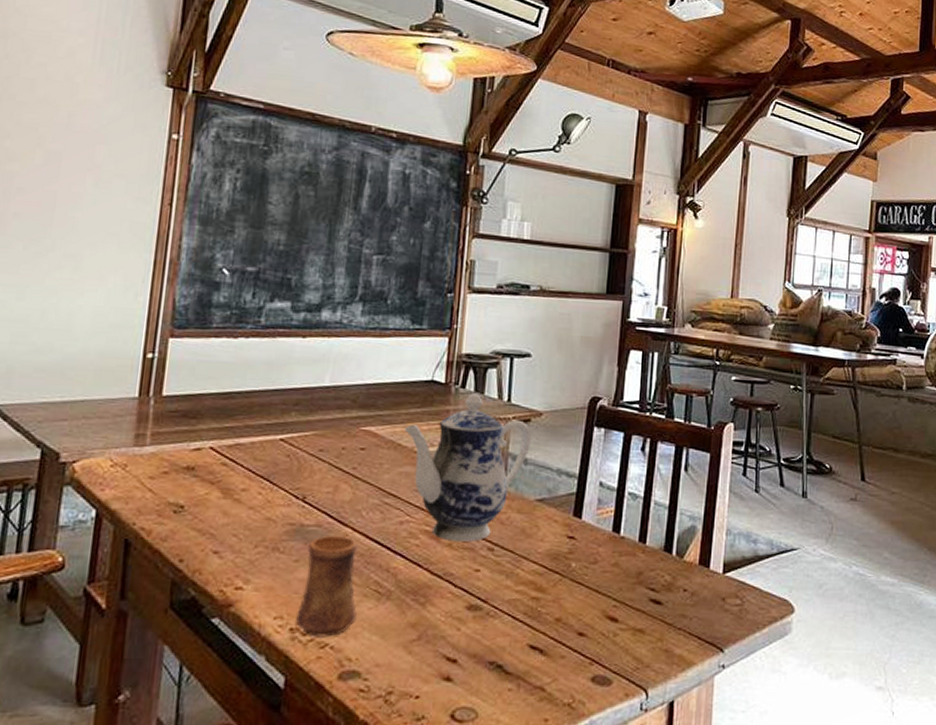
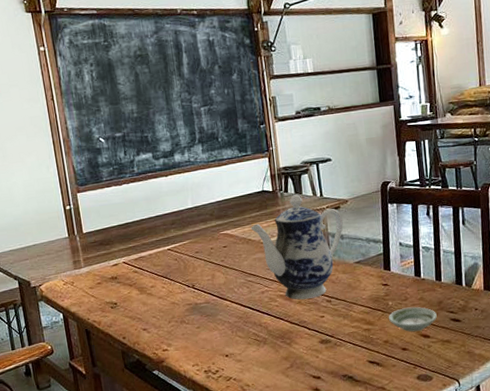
cup: present [296,536,358,637] -> none [204,307,246,374]
saucer: none [566,574,632,611] -> present [388,307,437,332]

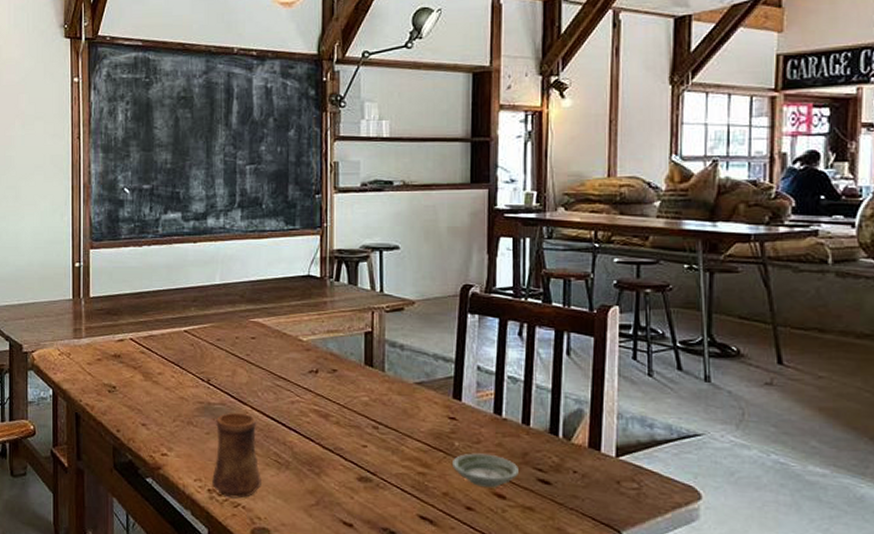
cup: none [204,307,246,374] -> present [212,413,261,499]
teapot: present [251,194,343,300] -> none [288,286,405,420]

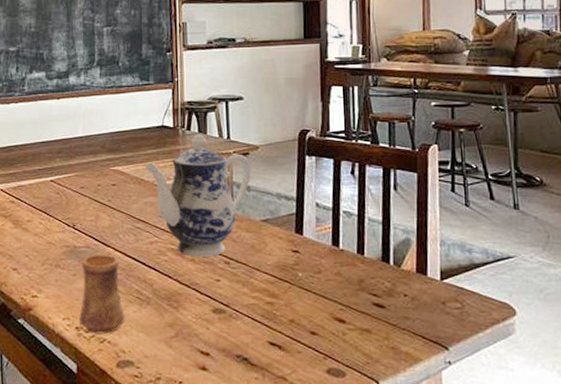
teapot: none [288,286,405,420] -> present [145,134,251,257]
saucer: present [451,453,519,488] -> none [296,282,356,314]

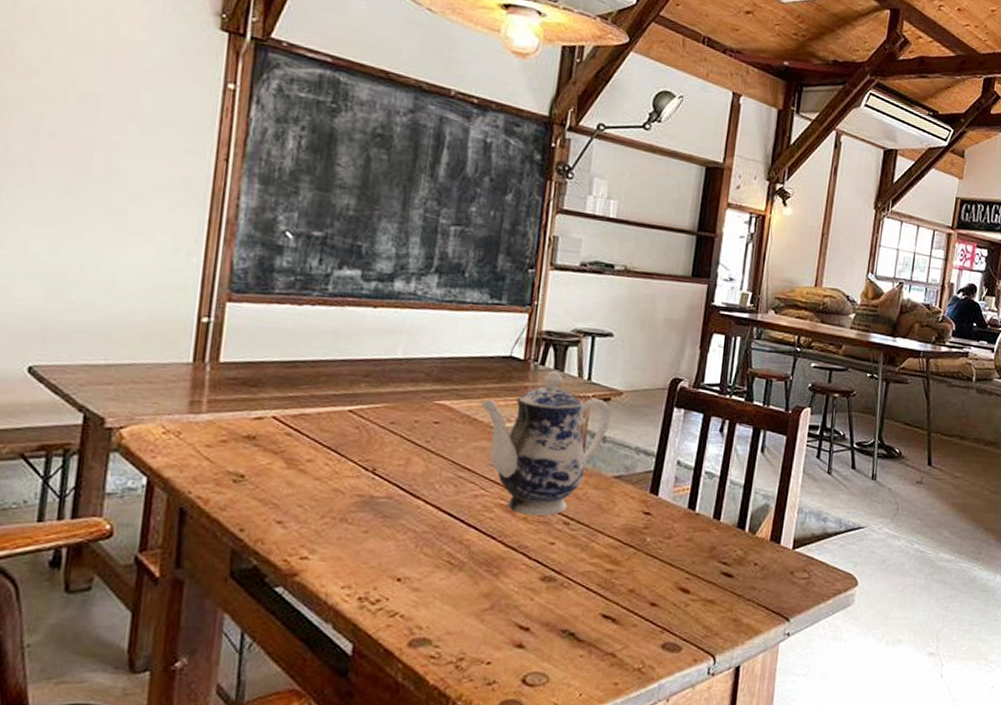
cup: present [79,255,125,334] -> none [364,508,430,606]

